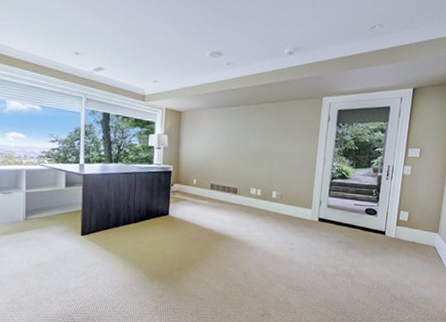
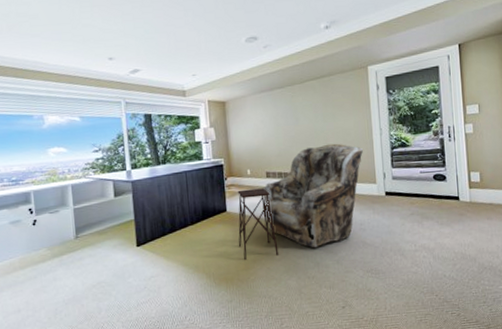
side table: none [176,197,212,261] -> present [237,188,279,260]
armchair: none [202,166,305,260] -> present [262,143,363,248]

